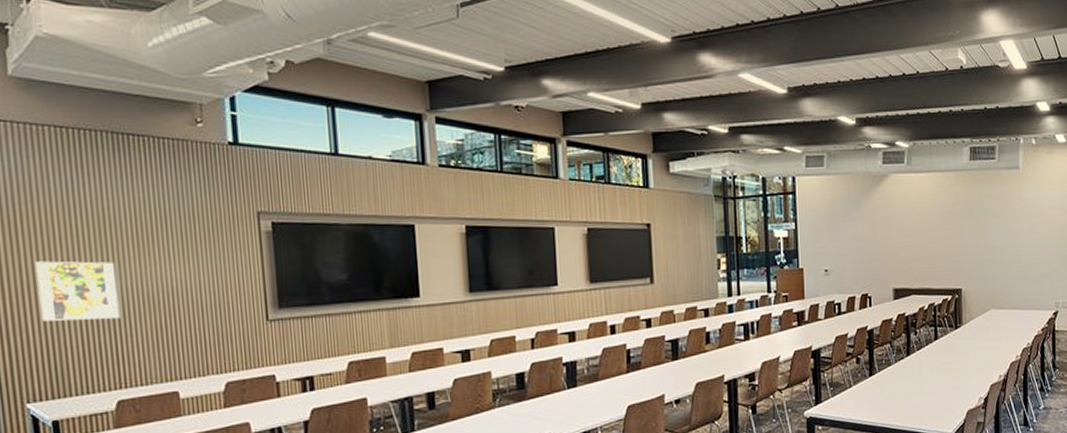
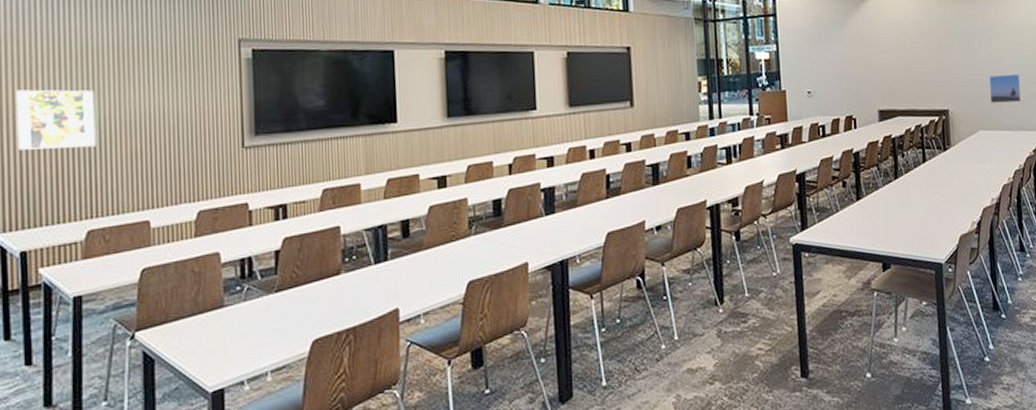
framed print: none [1002,254,1033,283] -> present [989,74,1021,103]

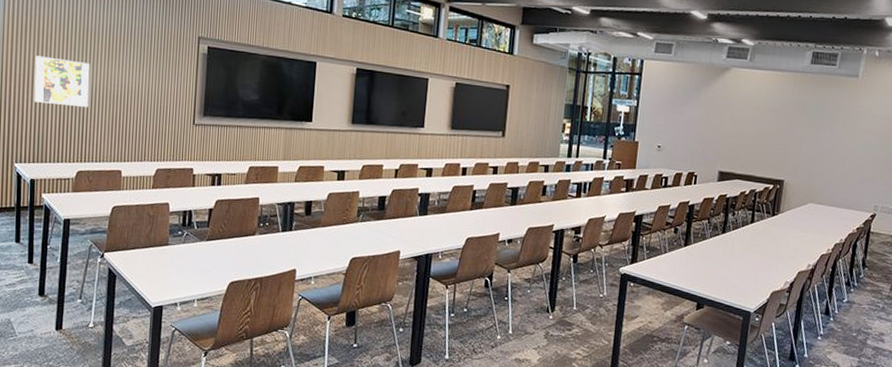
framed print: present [989,74,1021,103] -> none [825,156,859,183]

